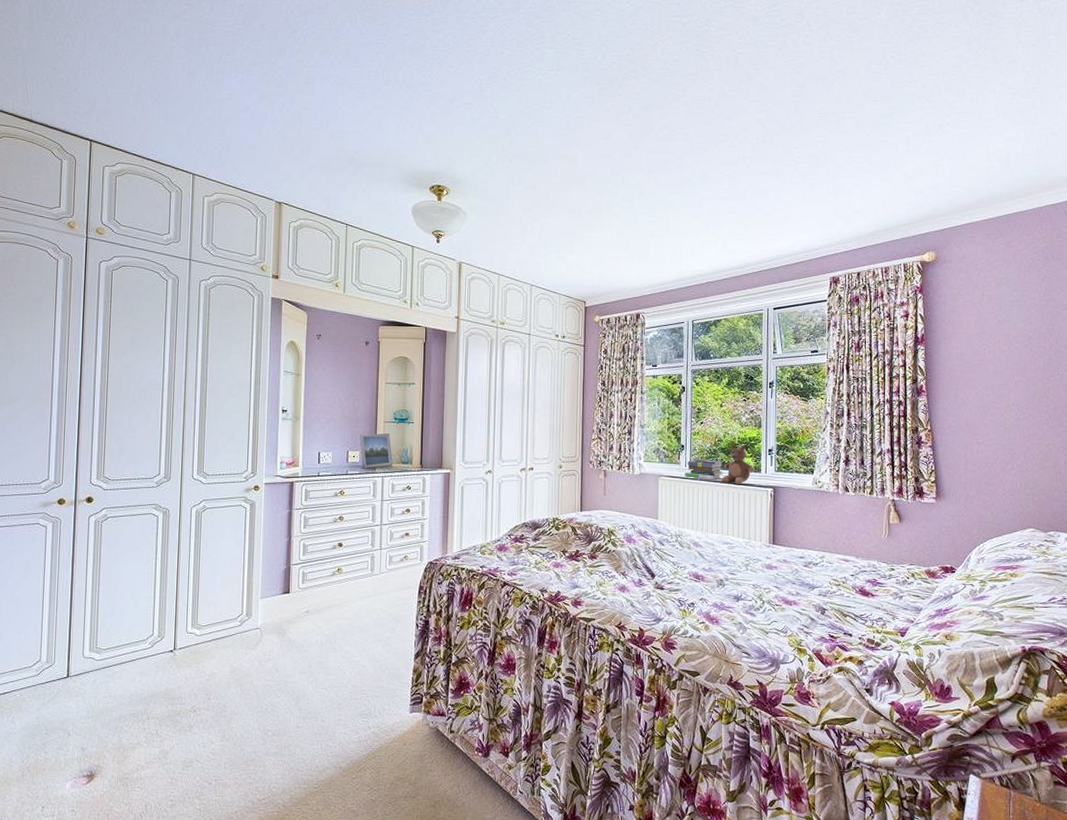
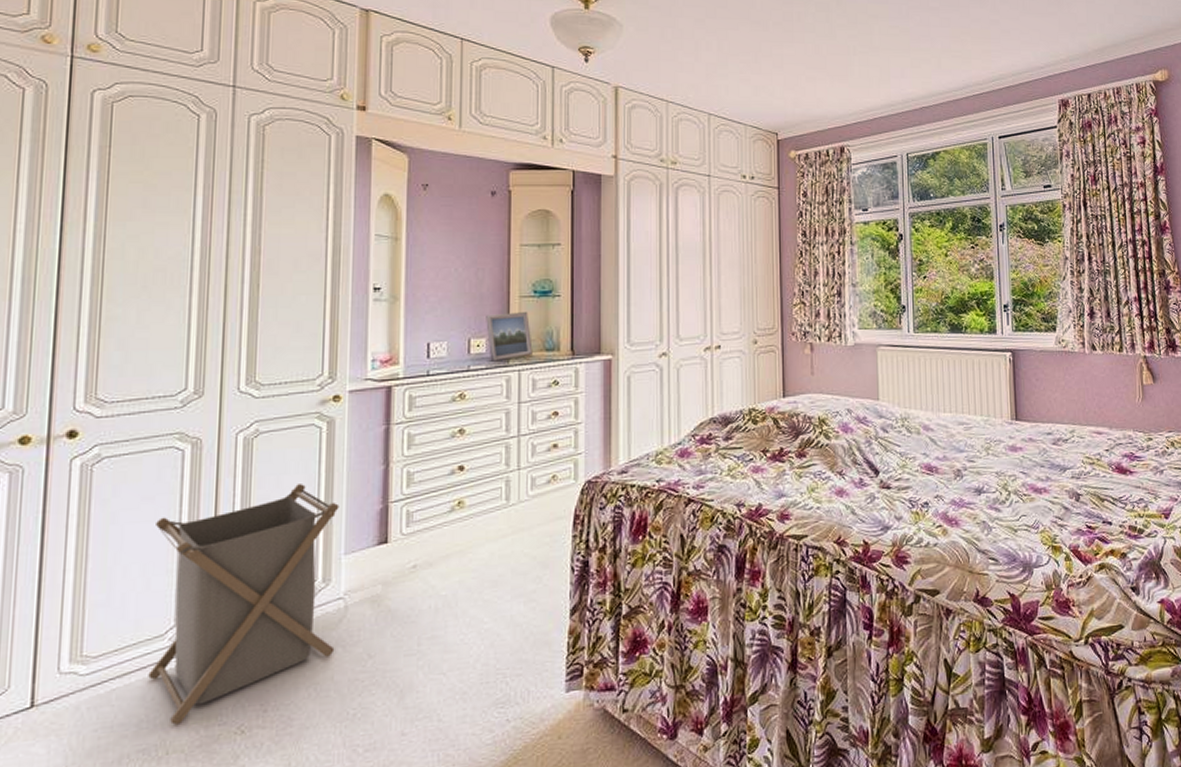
laundry basket: none [137,546,258,700] -> present [148,484,339,725]
books: present [685,459,724,480] -> none [908,321,954,347]
teddy bear: present [722,445,755,485] -> none [952,301,989,351]

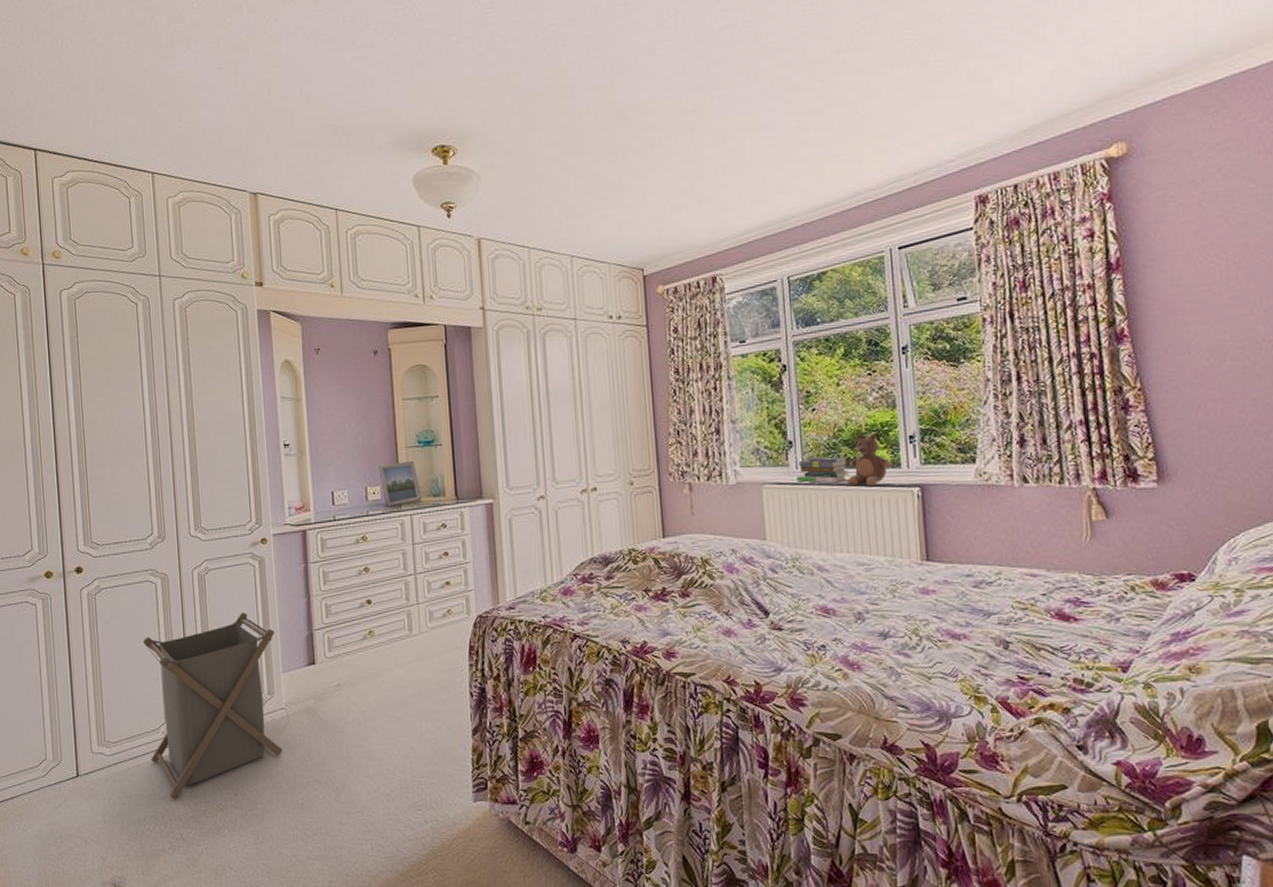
books: none [908,321,954,347] -> present [797,456,850,483]
teddy bear: none [952,301,989,351] -> present [847,433,892,487]

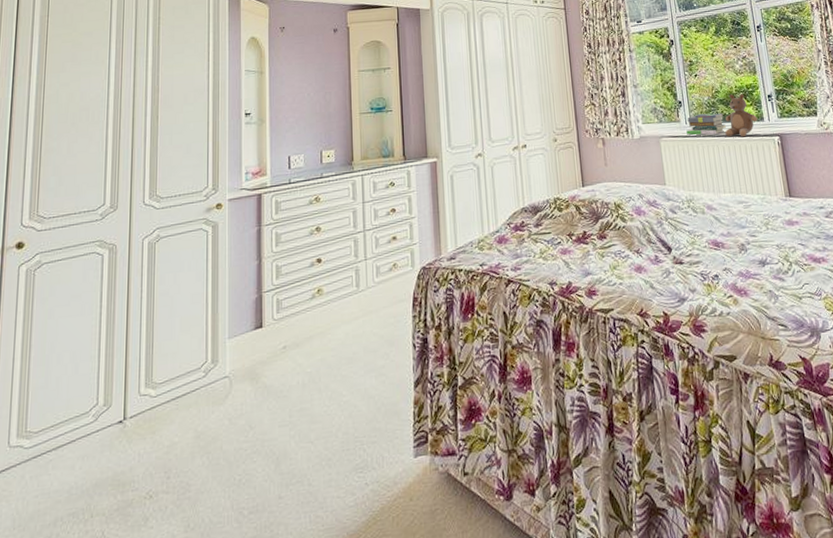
laundry basket: present [143,613,283,799] -> none [77,279,223,491]
picture frame: present [378,461,422,507] -> none [334,126,372,169]

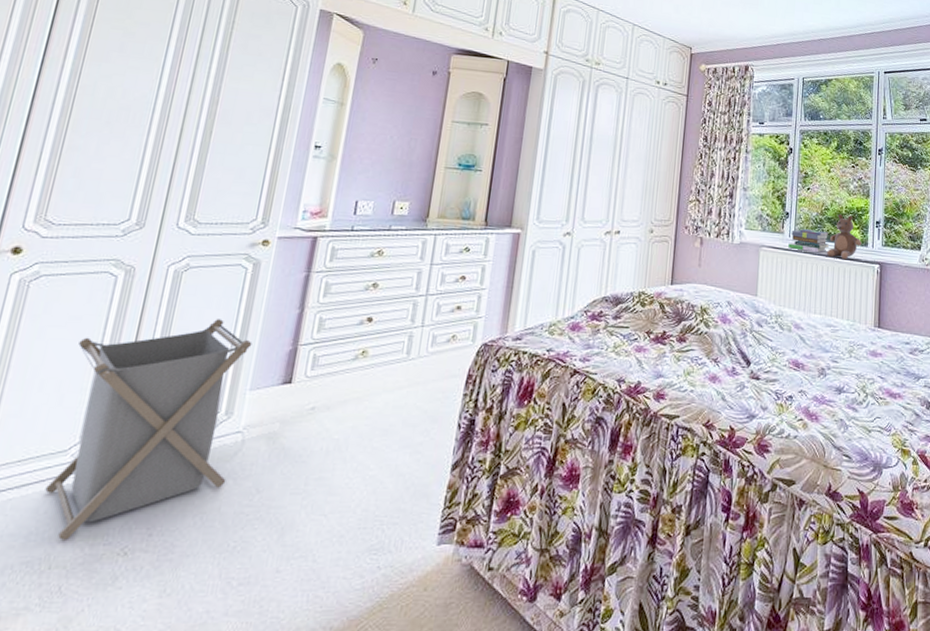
laundry basket: none [77,279,223,491] -> present [45,319,253,540]

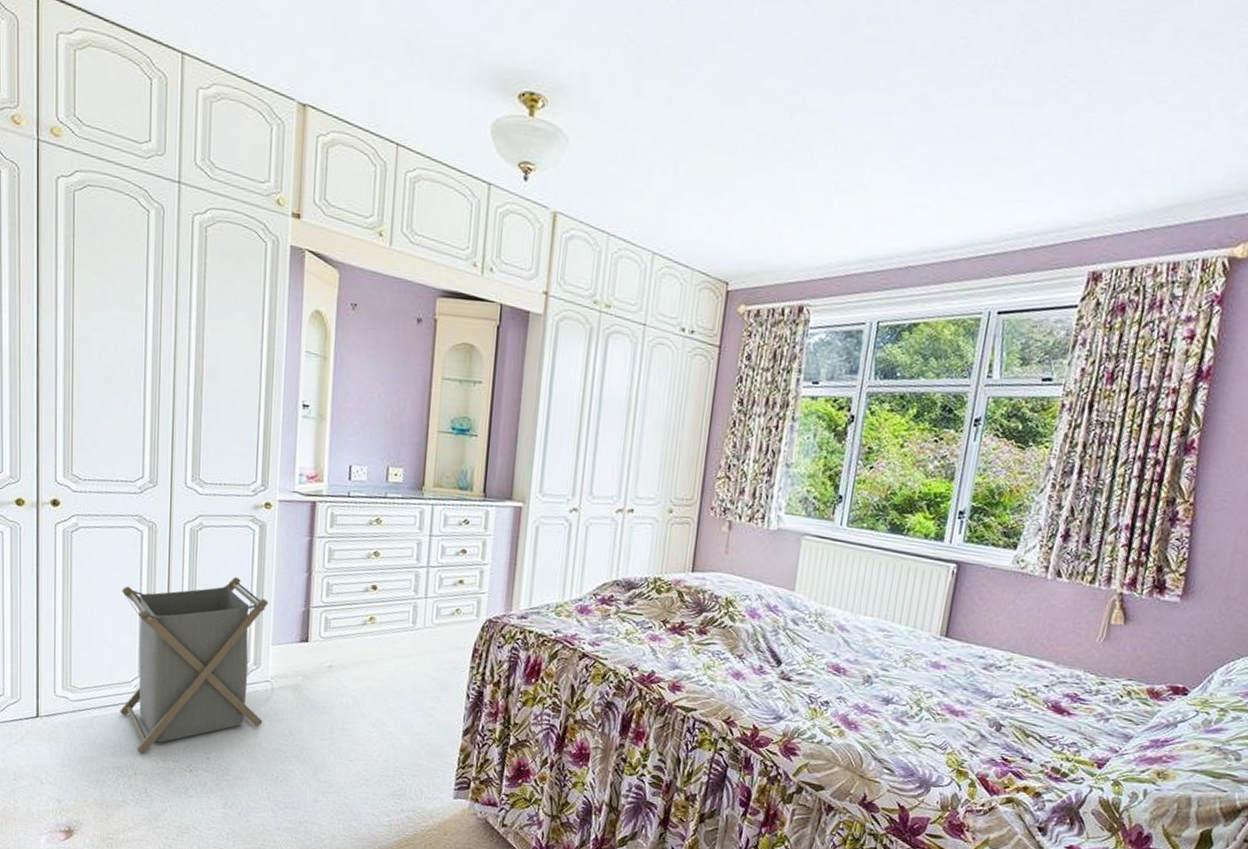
books: present [788,229,830,253] -> none [838,516,893,546]
teddy bear: present [827,214,861,260] -> none [888,501,936,556]

